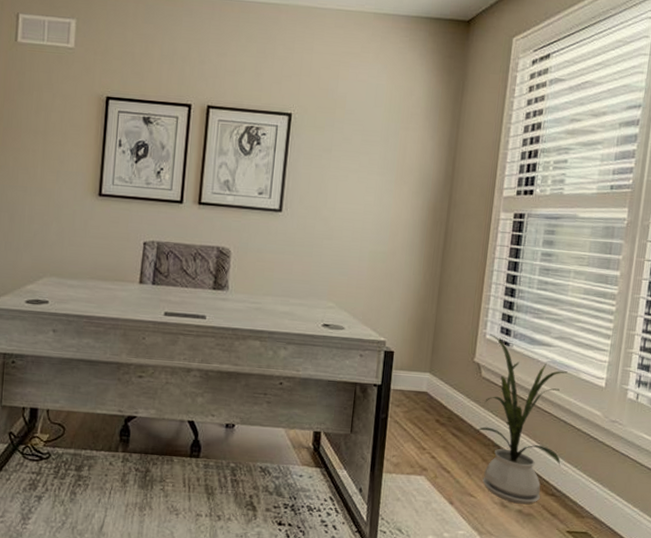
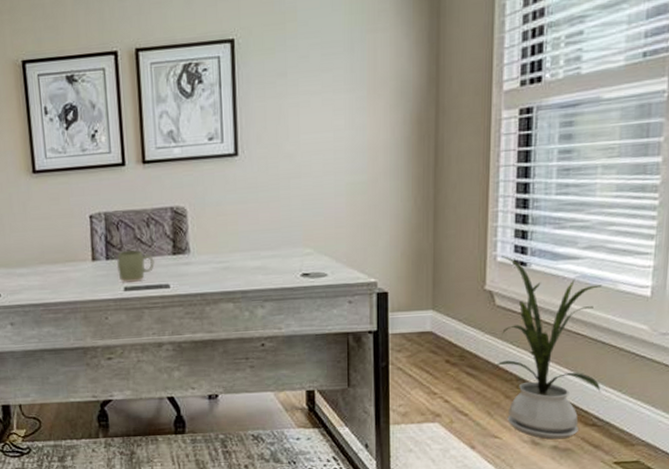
mug: none [160,278,195,309] -> present [116,250,155,282]

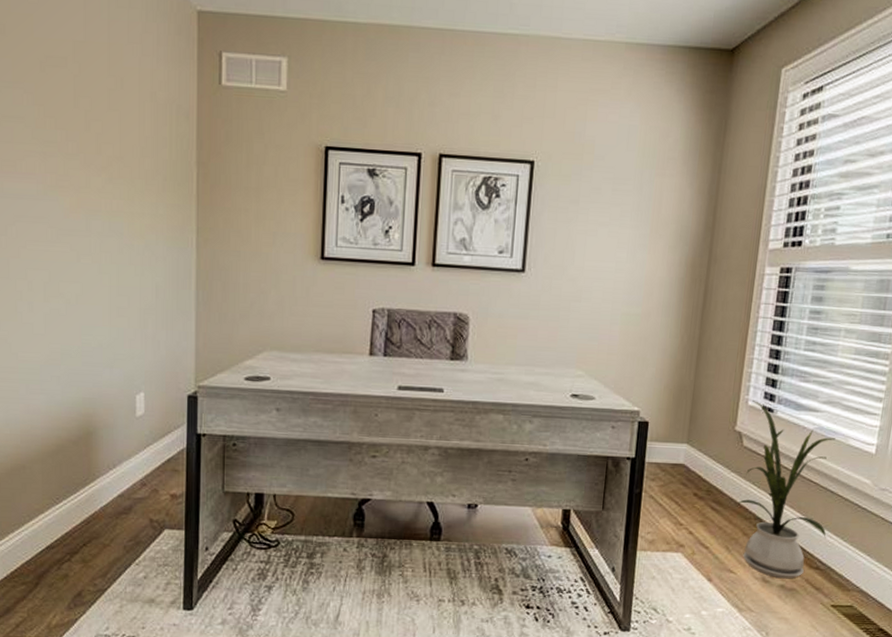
mug: present [116,250,155,282] -> none [393,349,431,382]

